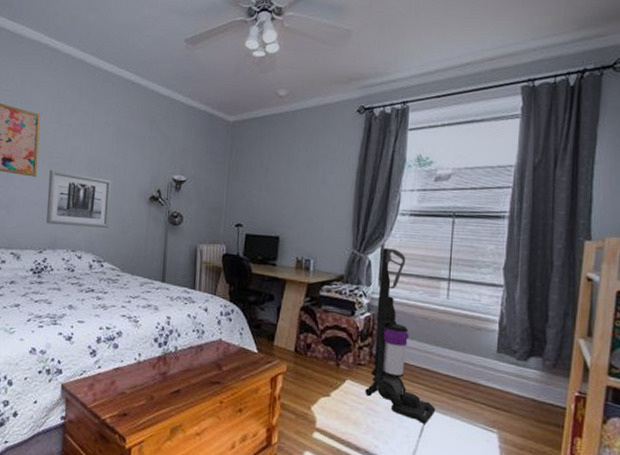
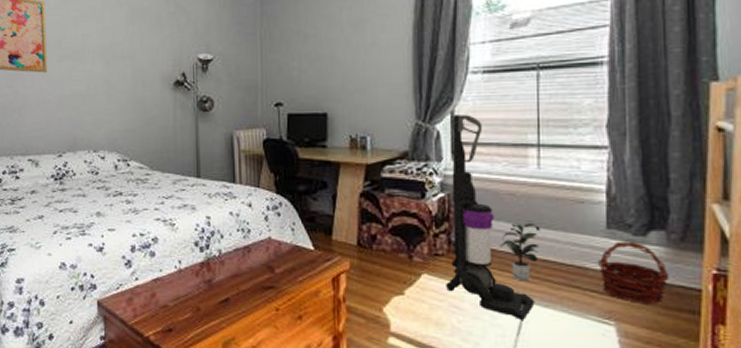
wall art: present [46,169,112,228] -> none [60,62,132,124]
potted plant: none [411,342,445,392] -> present [499,222,540,282]
basket: none [488,363,542,417] -> present [598,241,670,304]

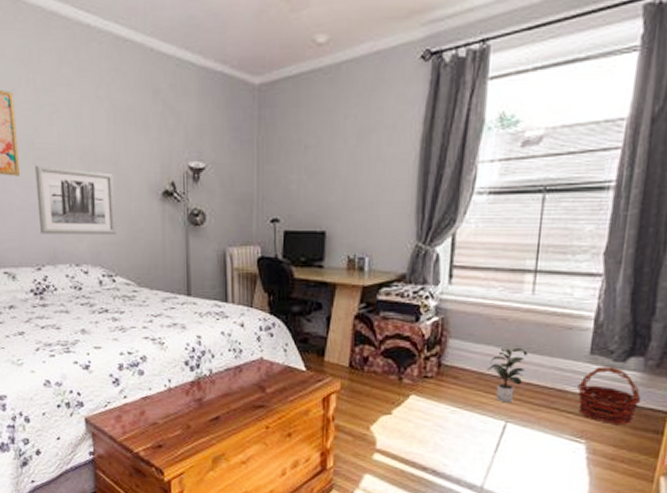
wall art: none [60,62,132,124] -> present [35,165,116,235]
vacuum cleaner: present [446,114,535,320] -> none [432,237,515,438]

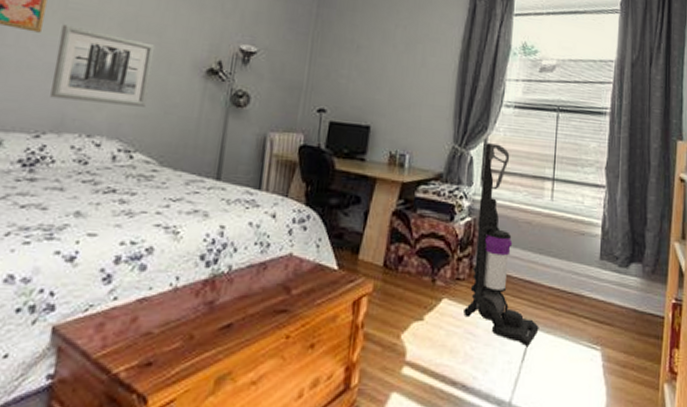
vacuum cleaner: none [432,237,515,438] -> present [464,143,539,346]
potted plant: present [486,347,528,403] -> none [514,250,549,308]
basket: present [577,366,641,424] -> none [592,271,643,330]

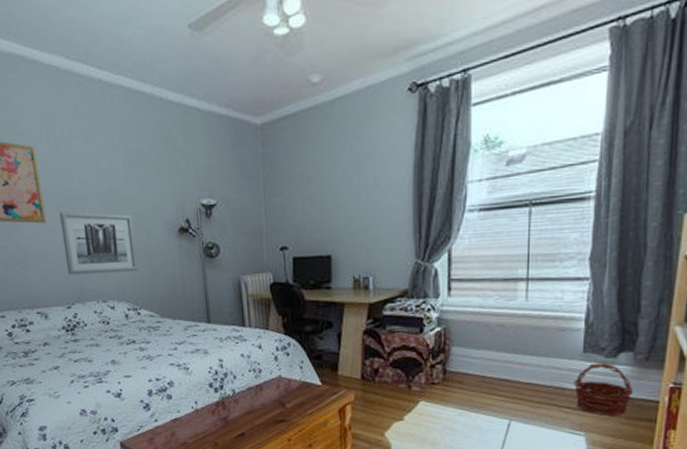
vacuum cleaner: present [464,143,539,346] -> none [441,252,518,436]
basket: none [592,271,643,330] -> present [574,363,634,416]

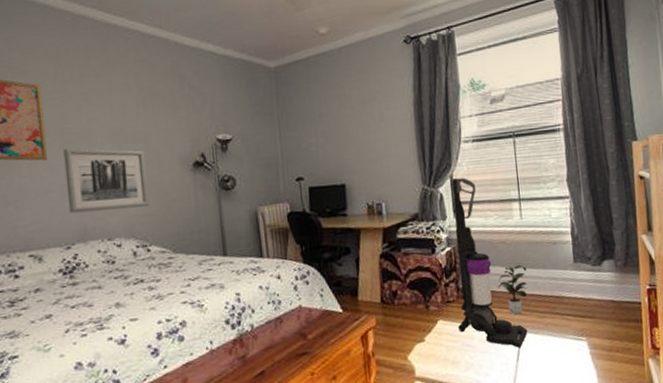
vacuum cleaner: none [441,252,518,436] -> present [451,178,528,348]
potted plant: none [488,350,525,403] -> present [497,264,527,315]
basket: present [574,363,634,416] -> none [570,270,620,320]

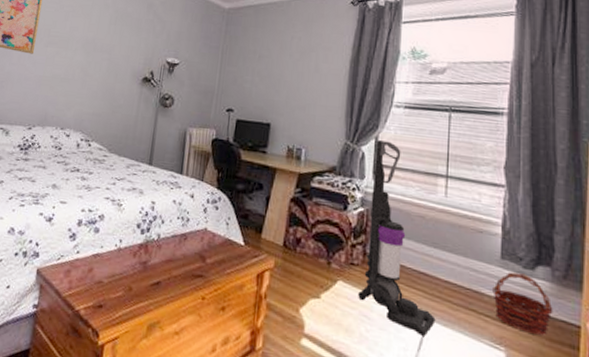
wall art: present [63,148,149,214] -> none [38,47,107,107]
potted plant: present [497,264,527,315] -> none [408,244,444,300]
basket: none [570,270,620,320] -> present [493,271,553,335]

